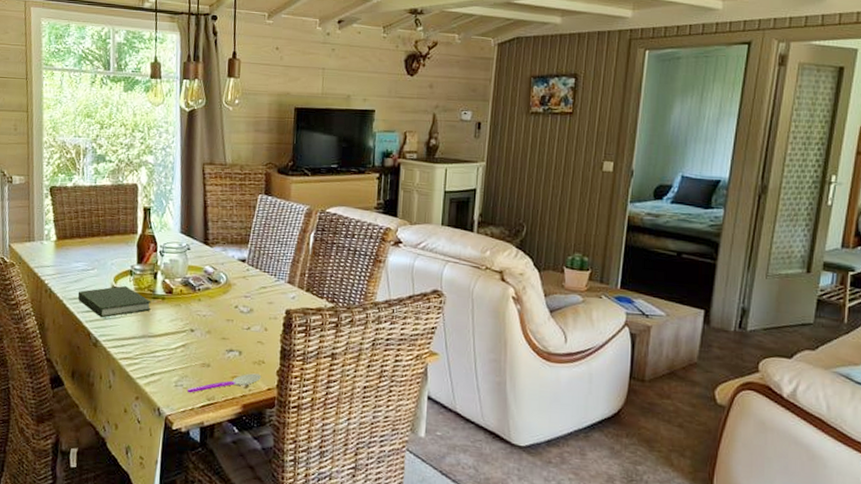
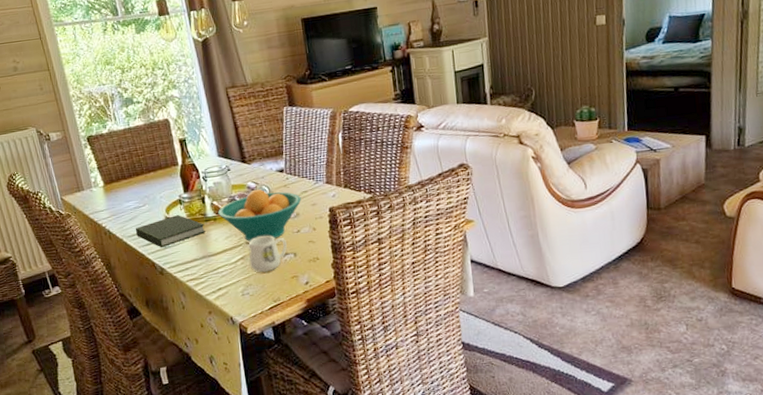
fruit bowl: none [168,275,259,332] -> present [218,189,301,241]
spoon: present [187,373,262,393] -> none [254,270,319,299]
mug: none [189,326,234,366] -> present [248,235,287,273]

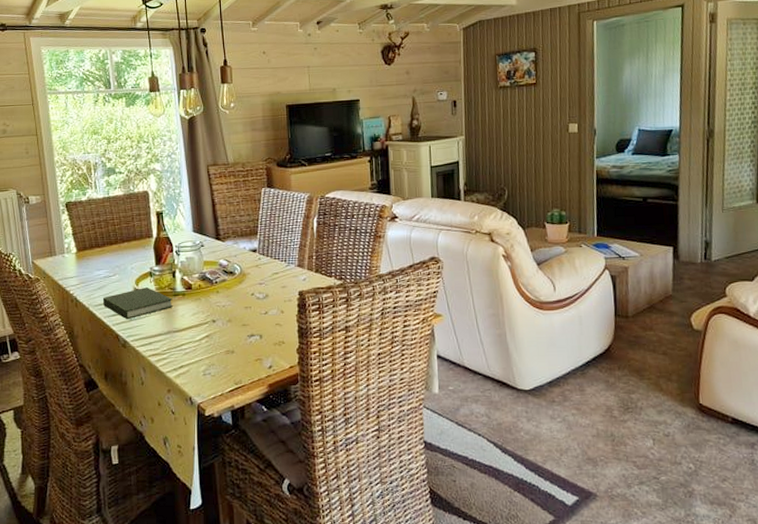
fruit bowl: present [218,189,301,241] -> none [188,267,272,320]
mug: present [248,235,287,273] -> none [214,315,253,353]

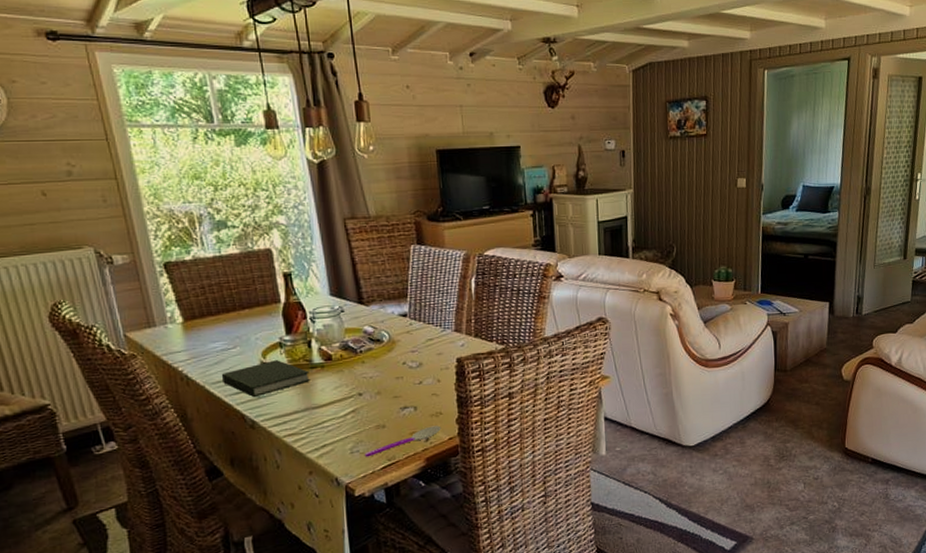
spoon: none [216,354,283,380] -> present [365,425,441,457]

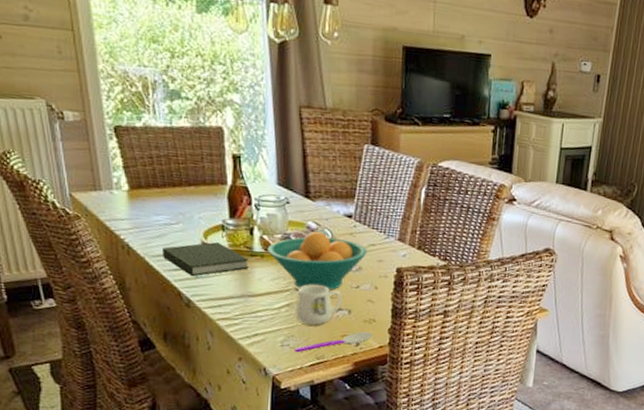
fruit bowl: none [327,334,426,393] -> present [267,231,367,291]
mug: none [361,387,407,428] -> present [295,284,342,326]

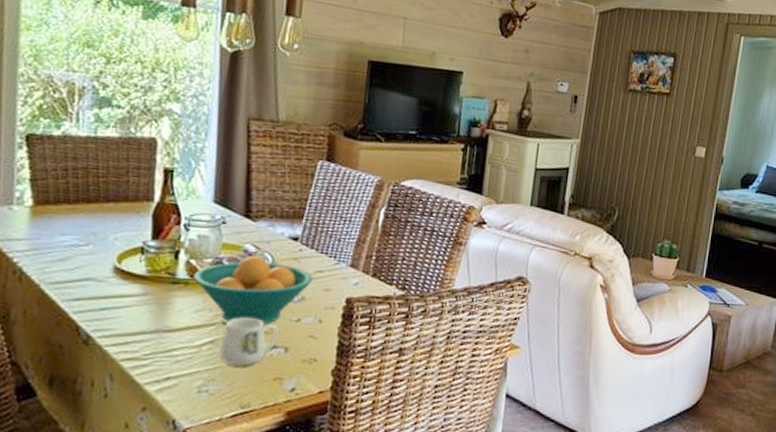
book: present [161,242,249,277] -> none [62,267,170,308]
spoon: present [295,331,373,353] -> none [214,374,313,400]

